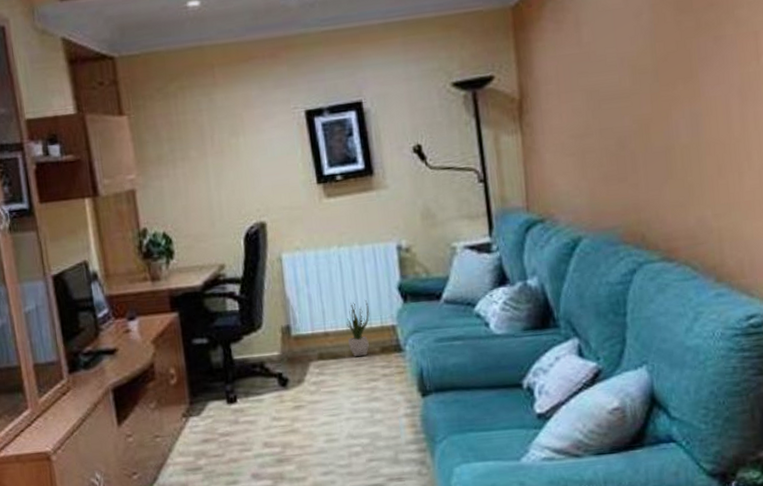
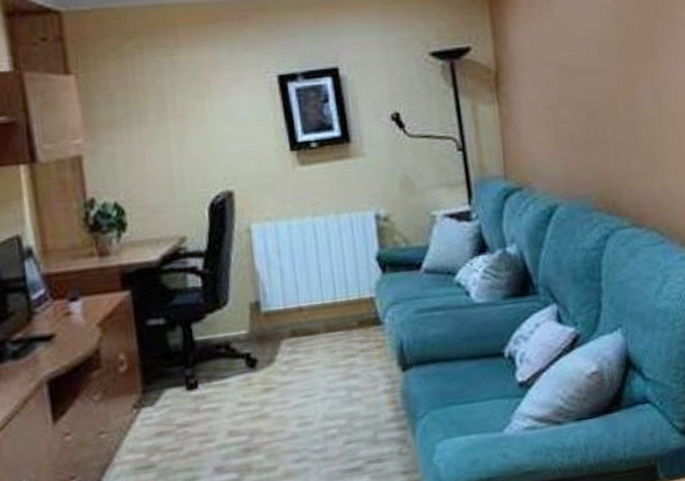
potted plant: present [346,300,370,356] -> none [322,272,347,332]

